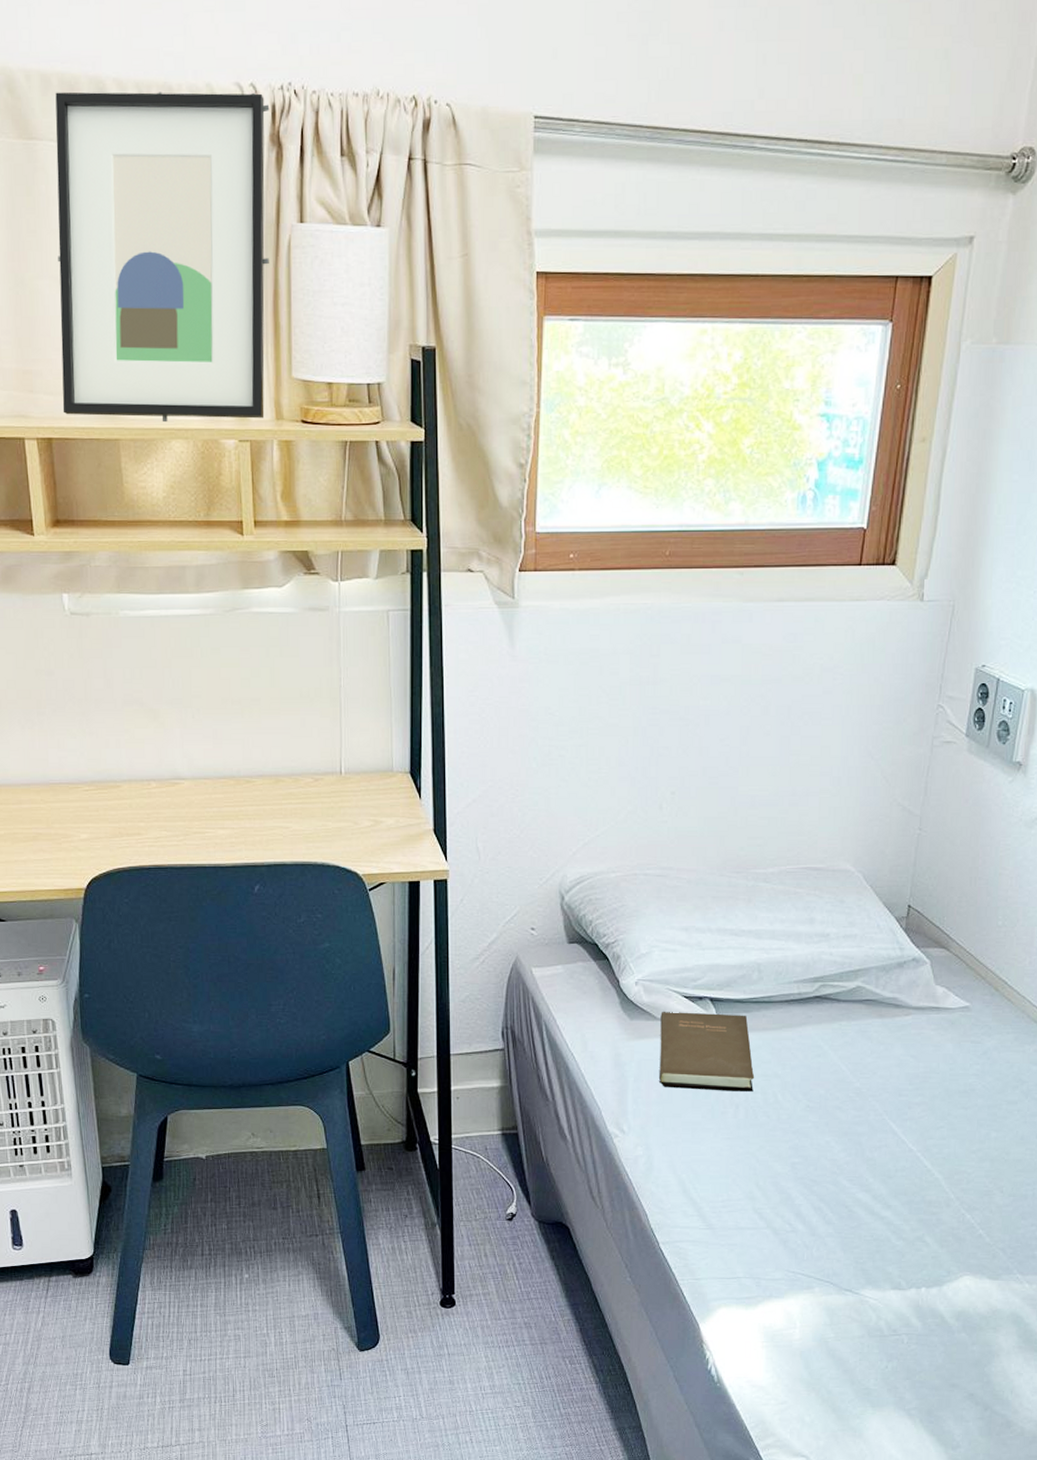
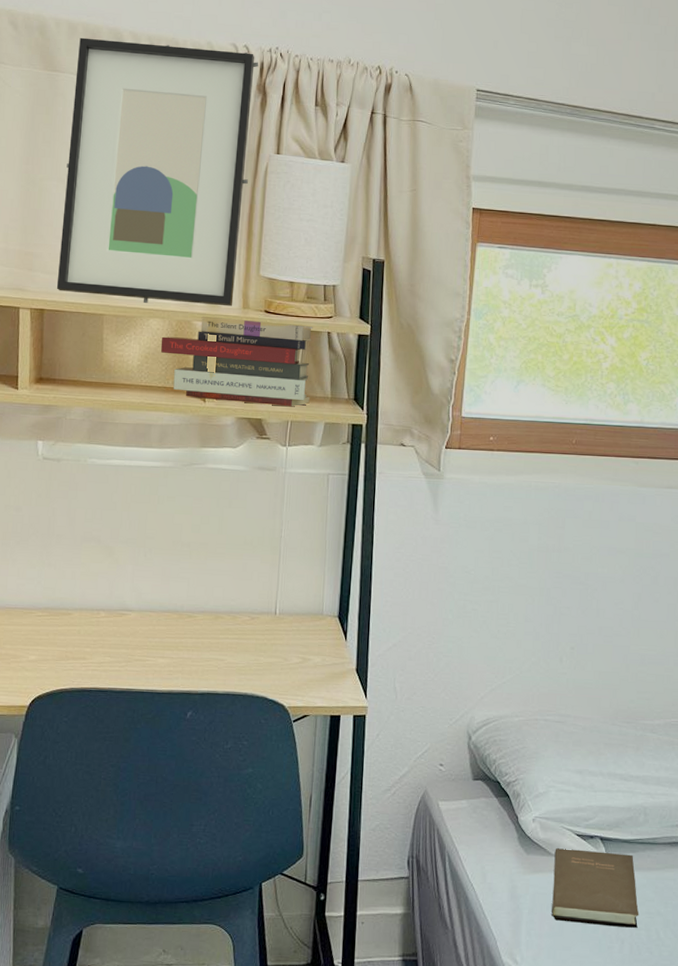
books: none [187,432,361,535] -> present [160,316,313,407]

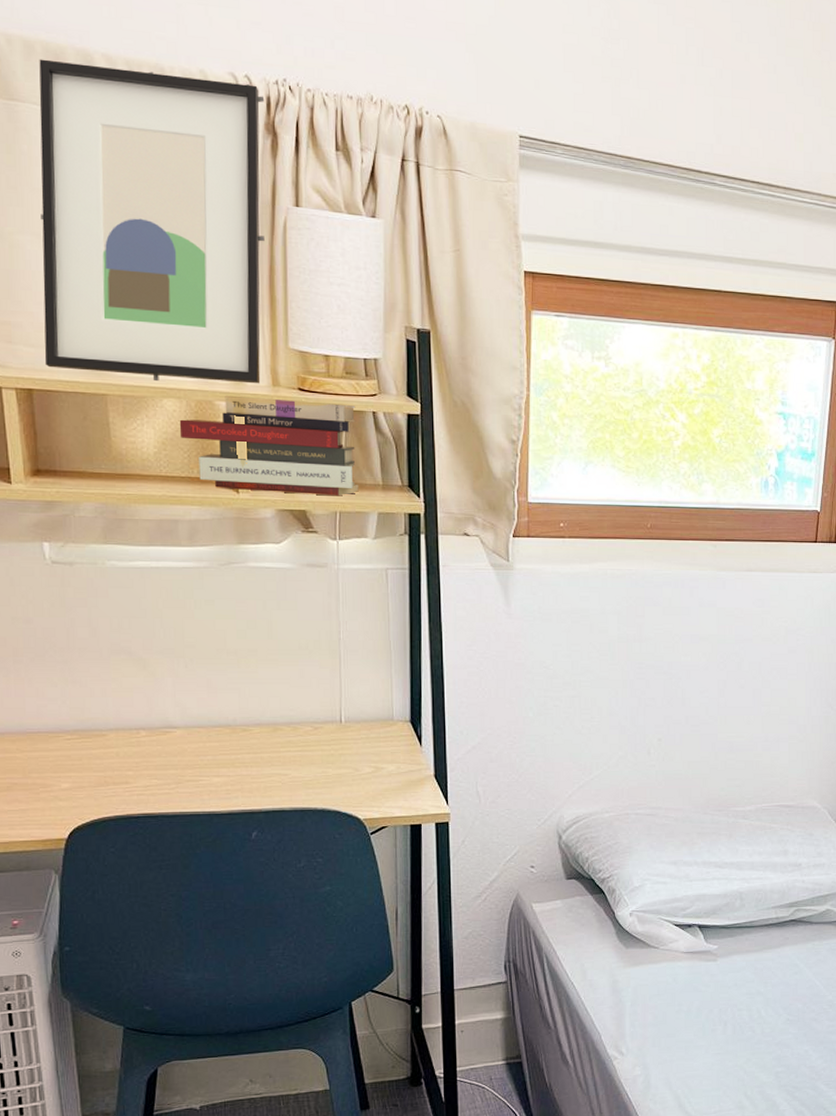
book: present [551,847,639,929] -> none [654,939,740,1011]

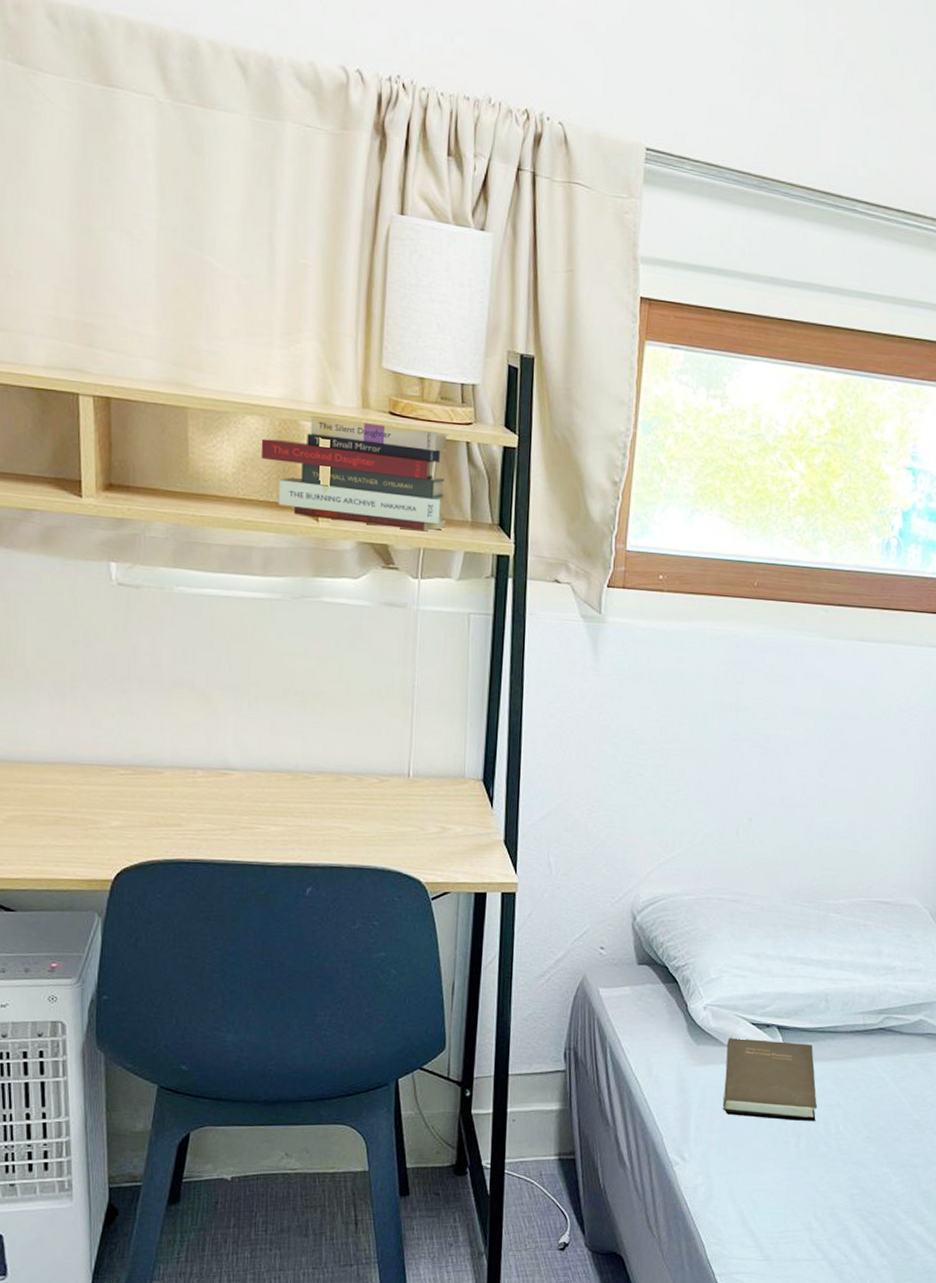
picture frame: present [39,59,265,384] -> none [125,43,376,405]
book: none [654,939,740,1011] -> present [723,1037,818,1122]

